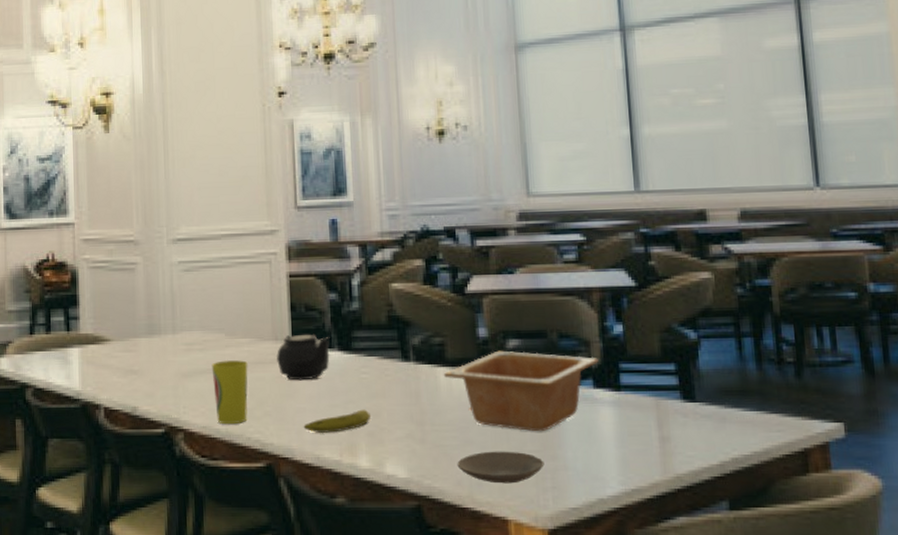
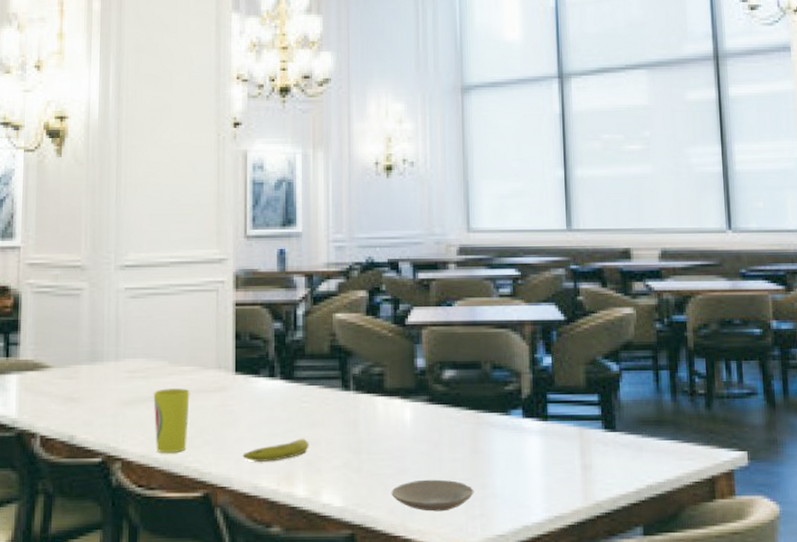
teapot: present [277,334,330,381] -> none [219,362,273,409]
serving bowl: present [443,350,599,432] -> none [381,380,528,461]

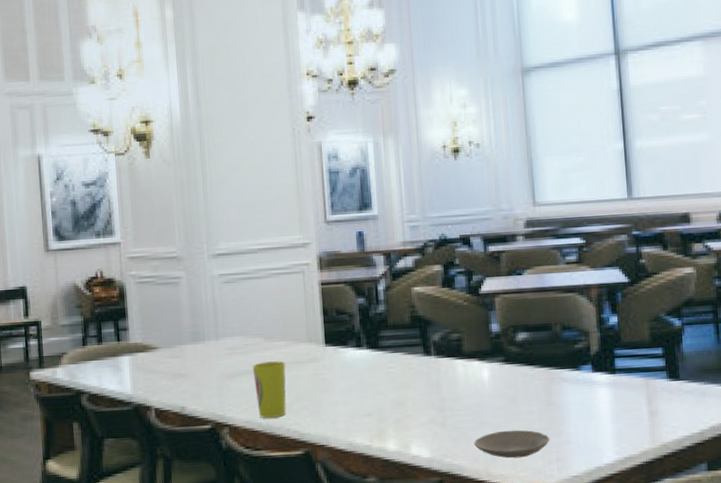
fruit: present [242,438,309,462] -> none [337,399,397,422]

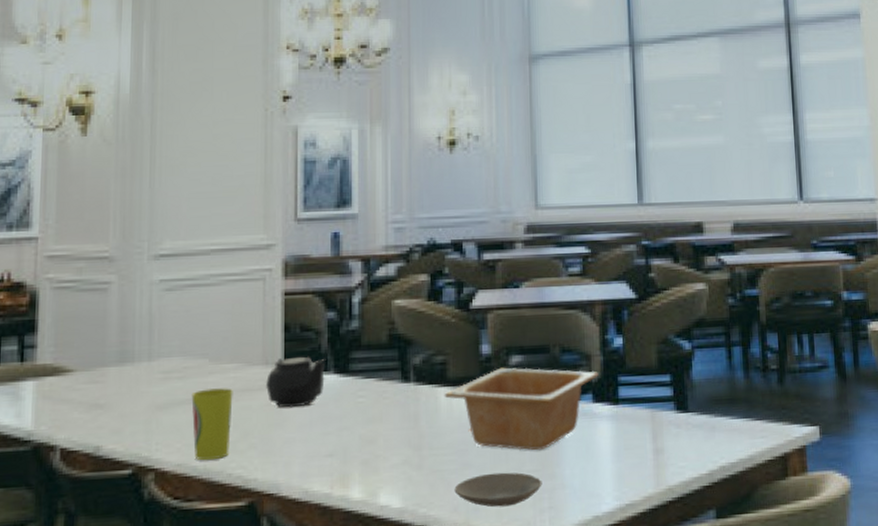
teapot: none [311,335,360,377] -> present [266,356,326,408]
serving bowl: none [461,343,597,412] -> present [444,367,599,451]

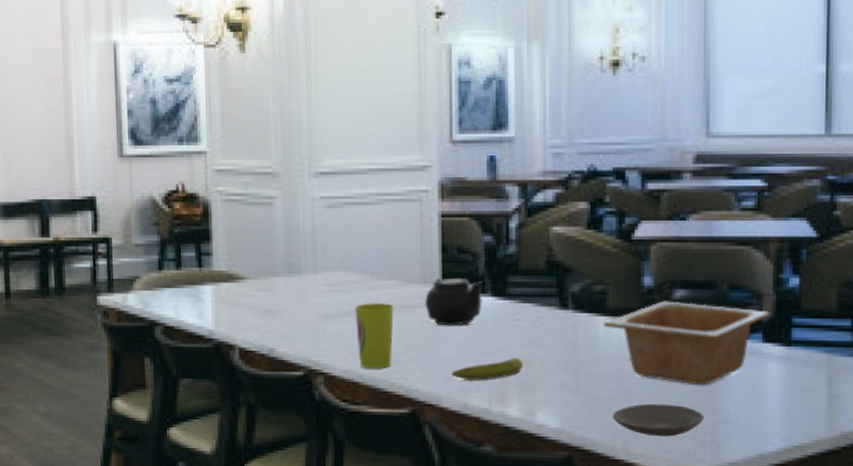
fruit: none [292,436,365,465] -> present [451,357,523,380]

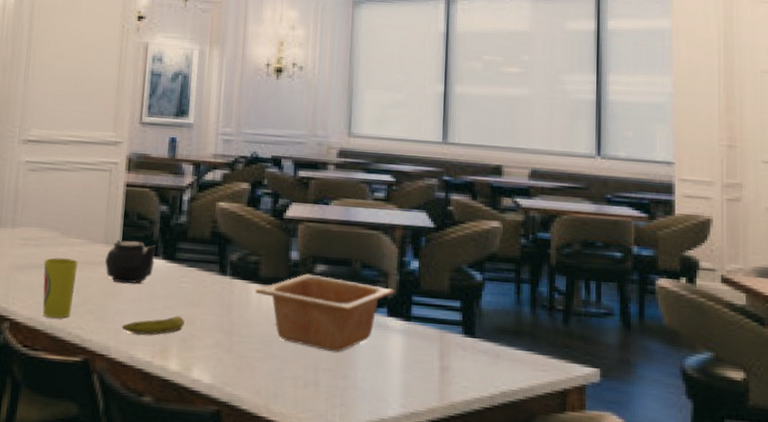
plate: present [612,403,704,437] -> none [257,365,336,398]

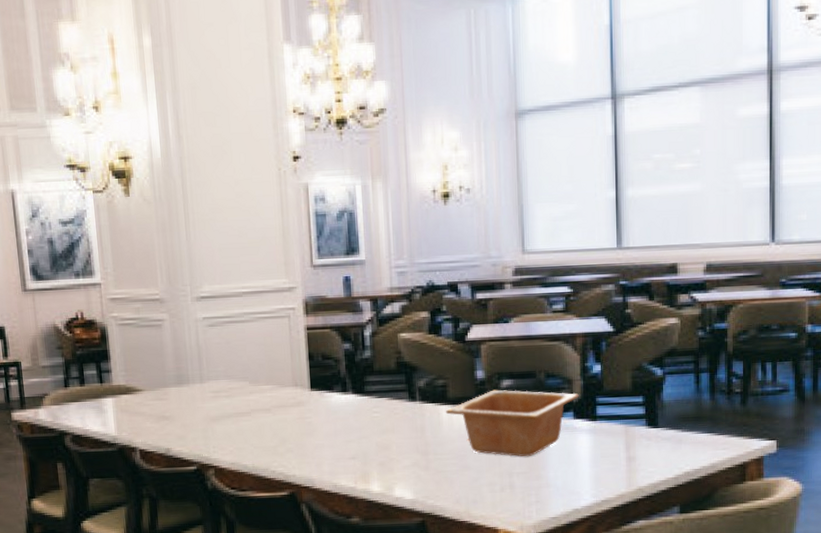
cup: present [42,257,78,319] -> none [237,404,272,461]
teapot: present [105,240,157,284] -> none [297,380,345,421]
fruit: present [122,315,185,335] -> none [322,443,381,465]

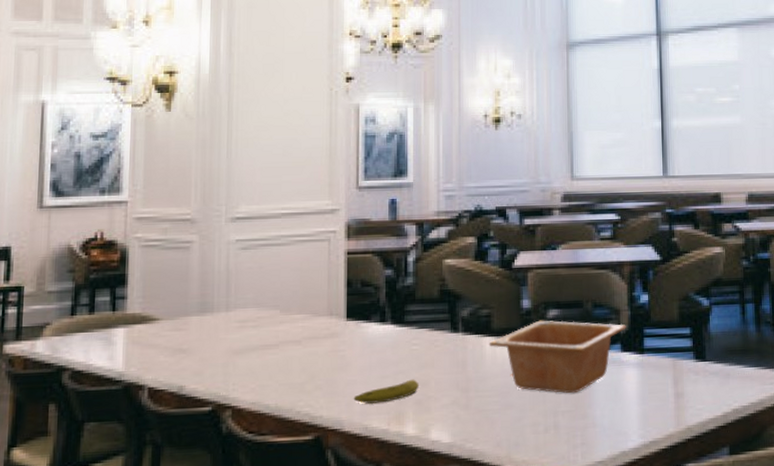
fruit: none [322,443,381,465] -> present [353,379,419,404]

